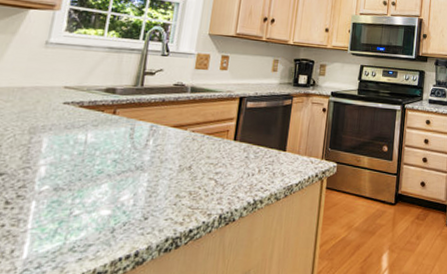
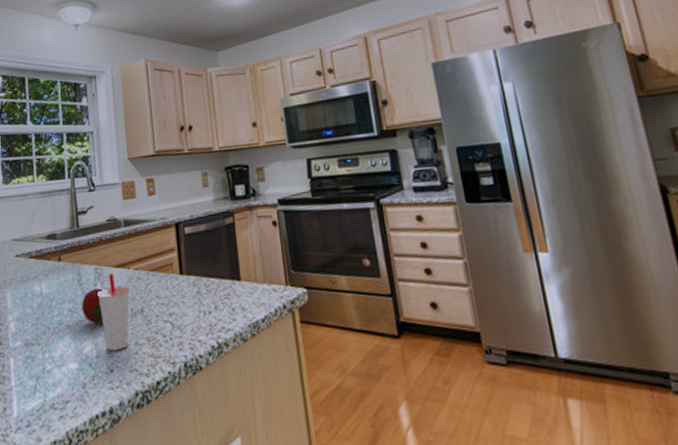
fruit: none [127,144,156,176] -> present [82,288,104,324]
cup: none [145,131,182,201] -> present [97,272,130,351]

